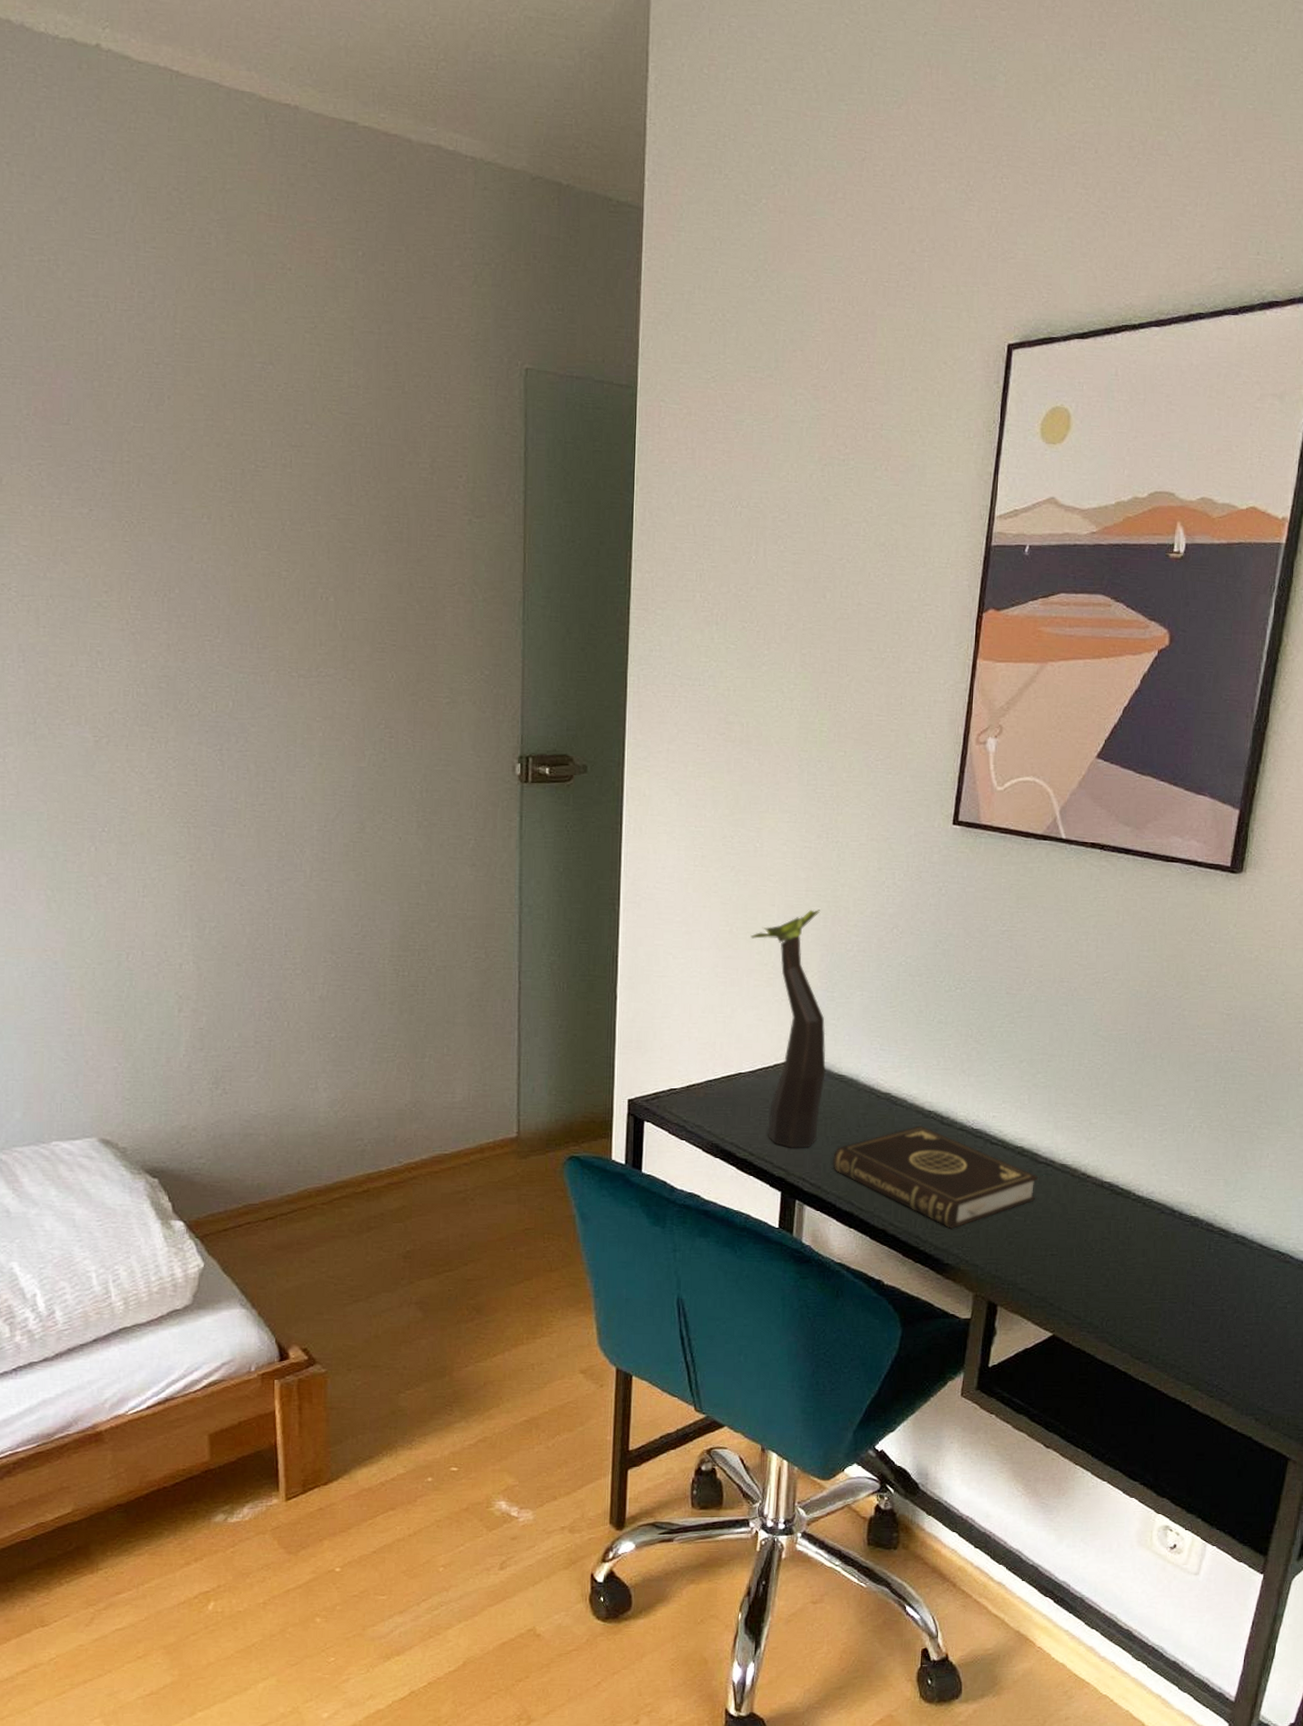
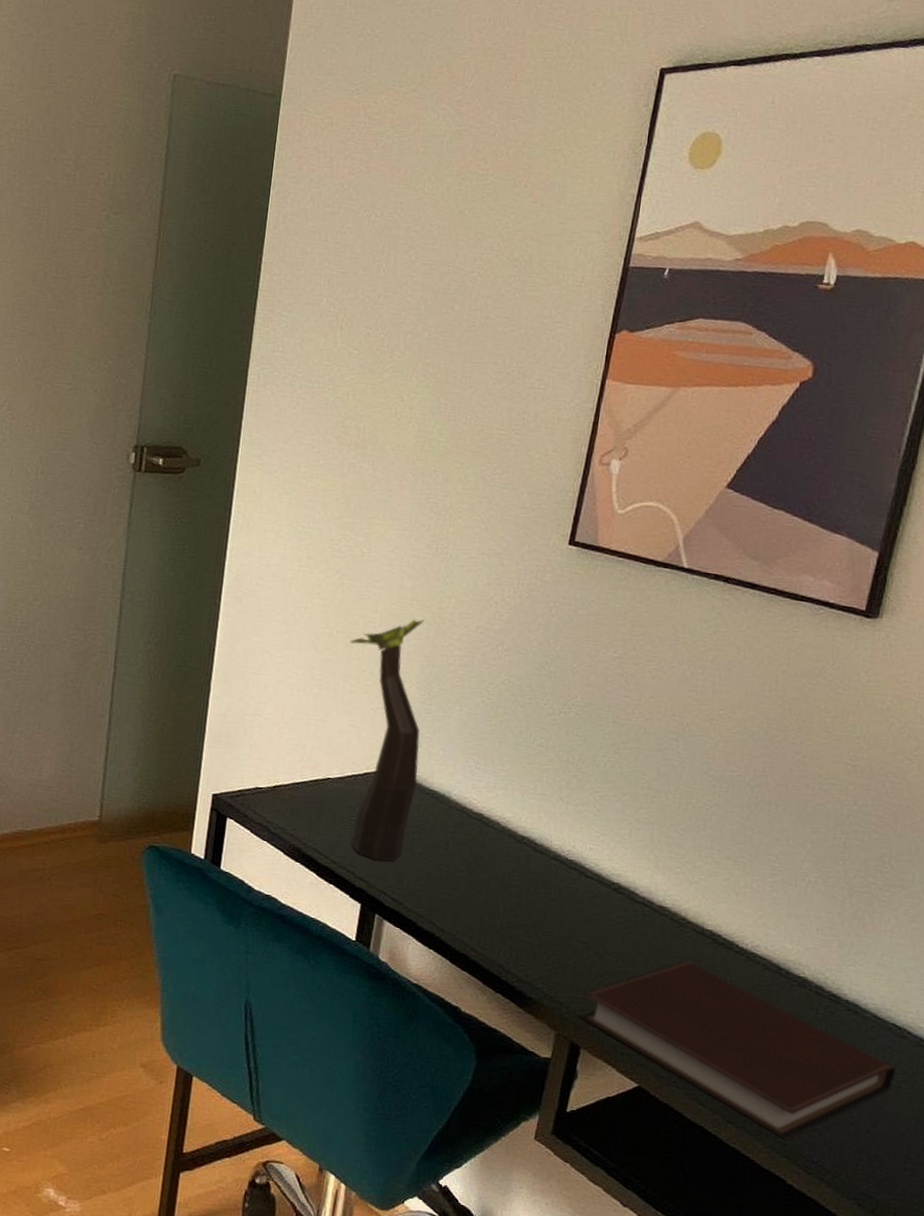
book: present [833,1125,1038,1229] -> none [416,850,634,961]
notebook: none [994,1214,1282,1368] -> present [579,961,896,1140]

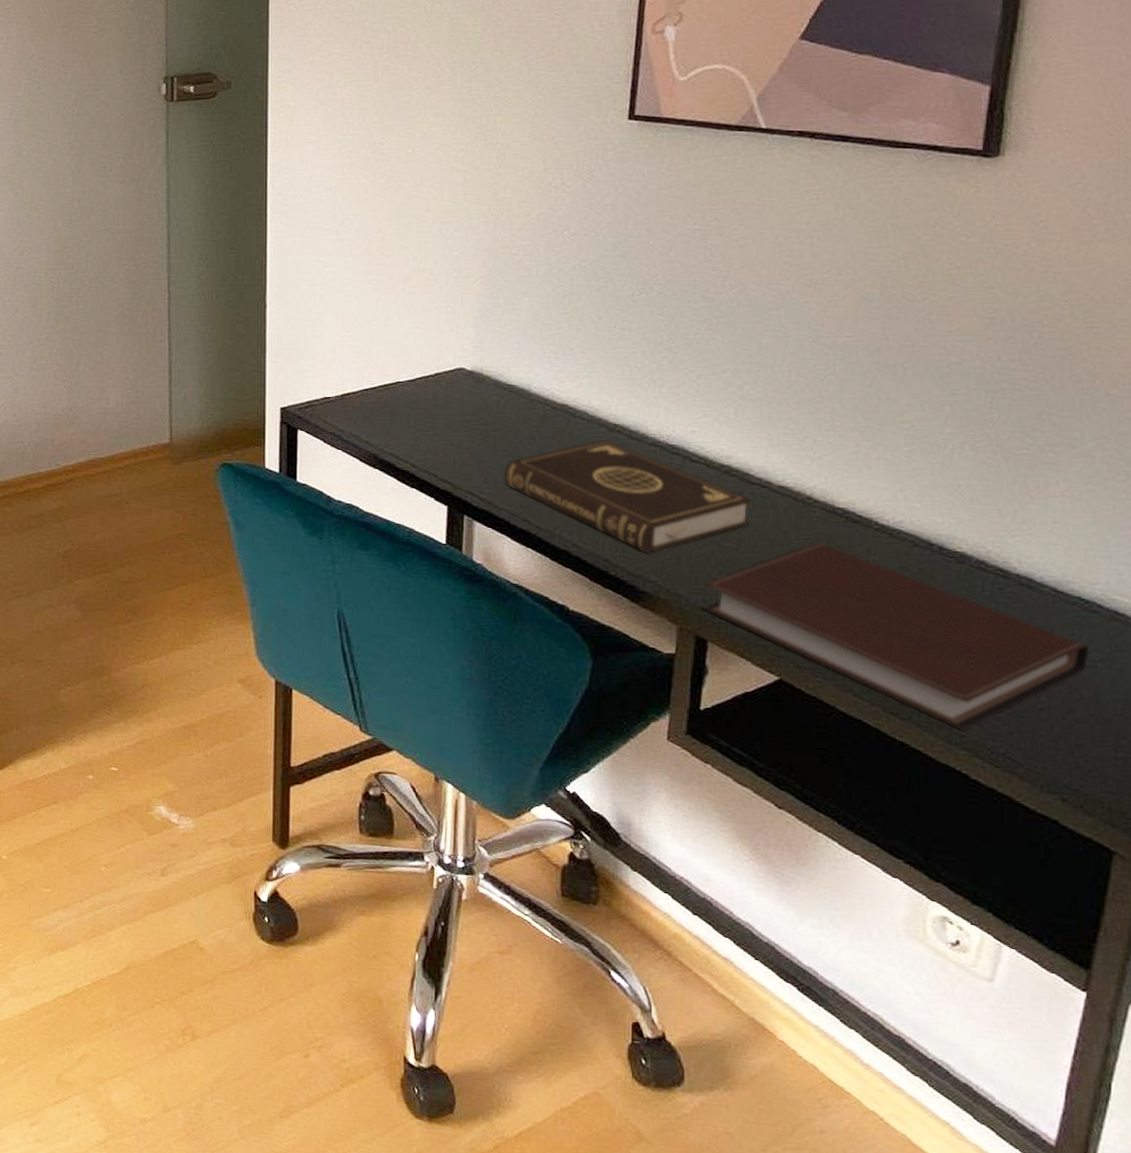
plant: present [350,619,425,861] -> none [404,213,493,461]
book: none [416,850,634,961] -> present [504,439,751,553]

